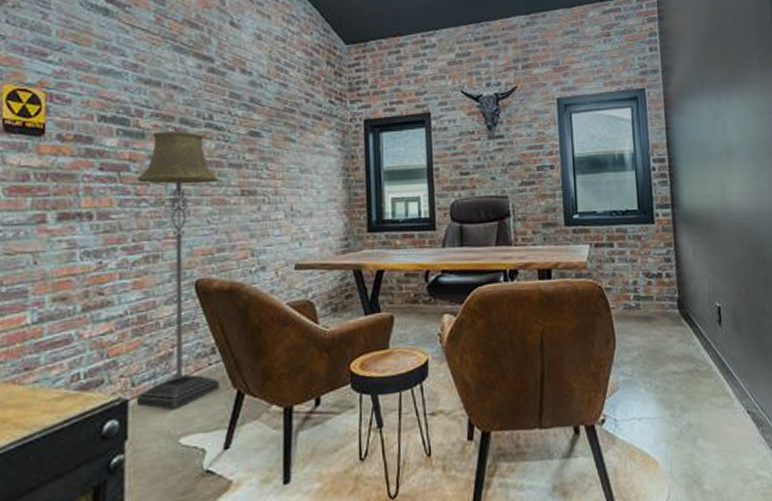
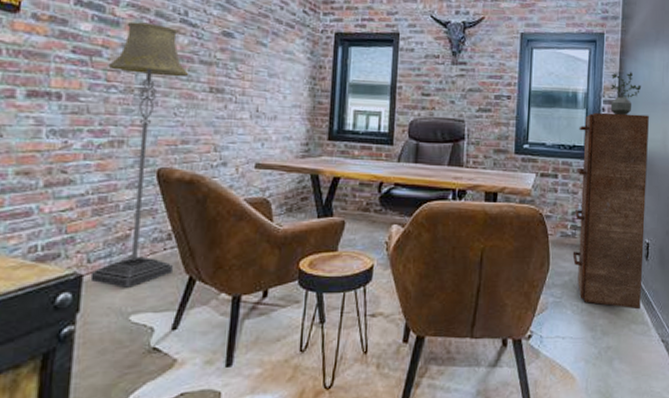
filing cabinet: none [630,169,720,381] -> present [572,113,649,310]
potted plant: none [657,126,692,173] -> present [610,72,642,115]

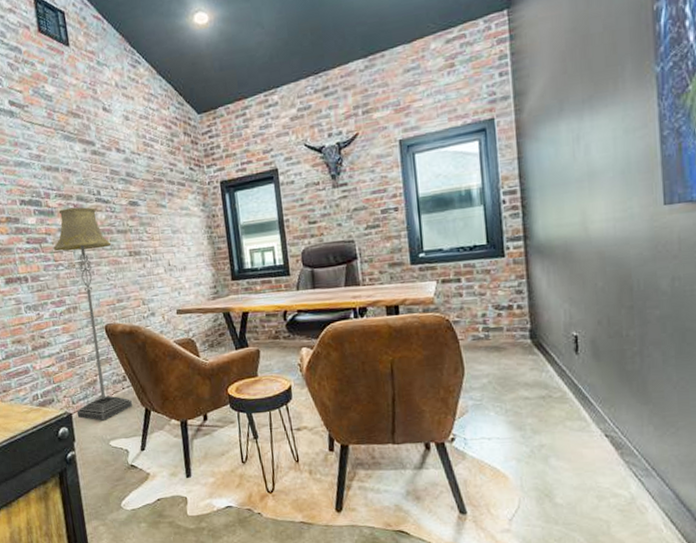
filing cabinet: present [572,113,649,310] -> none [478,197,575,406]
potted plant: present [610,72,642,115] -> none [508,154,548,205]

